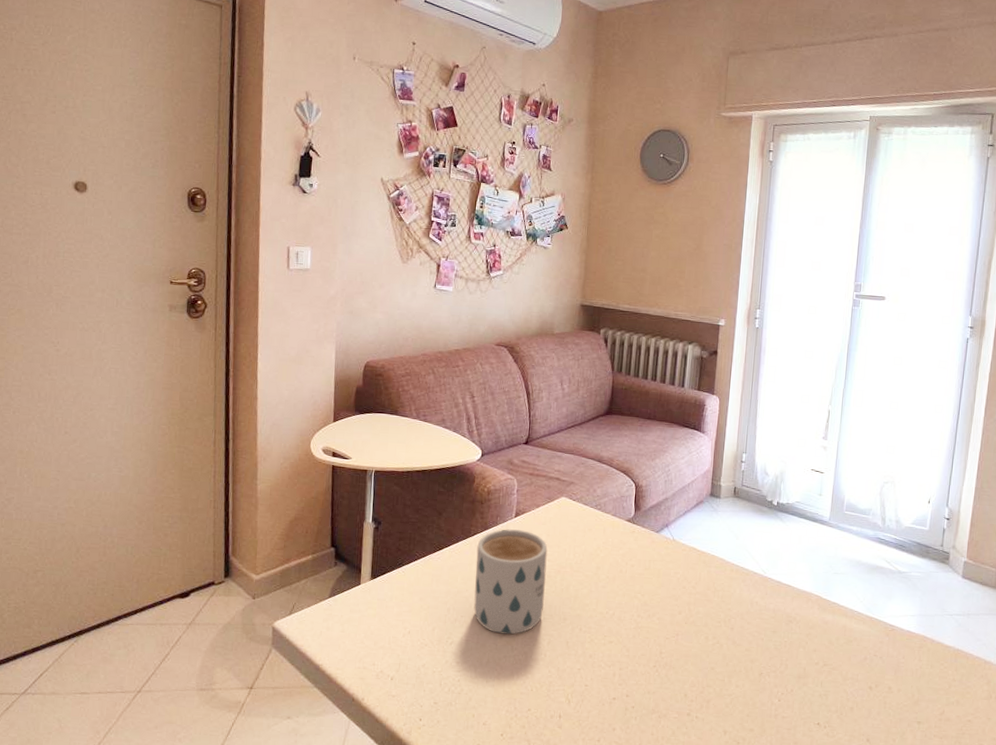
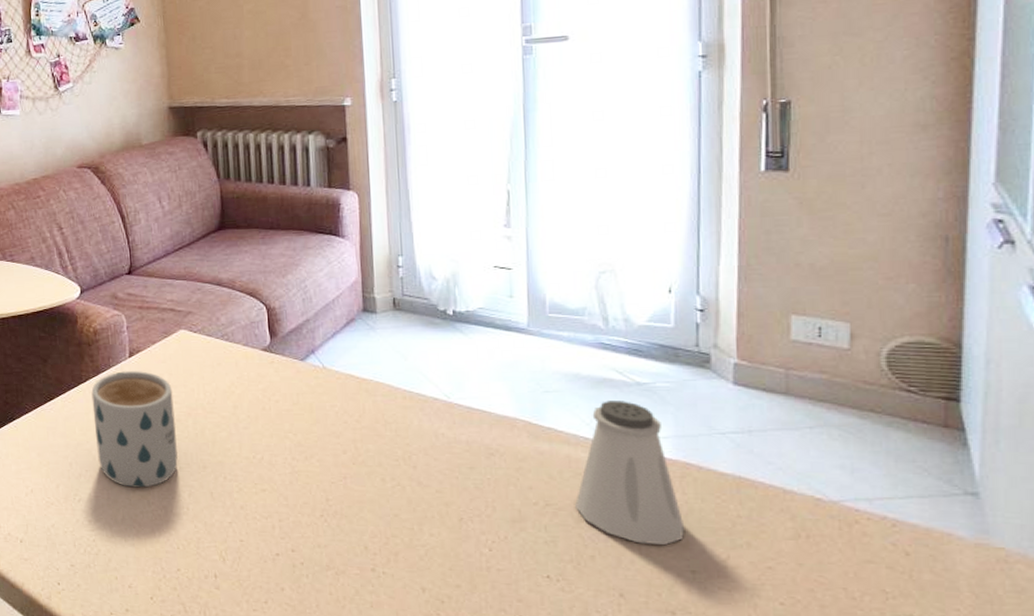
saltshaker: none [845,584,918,700] -> present [575,401,685,545]

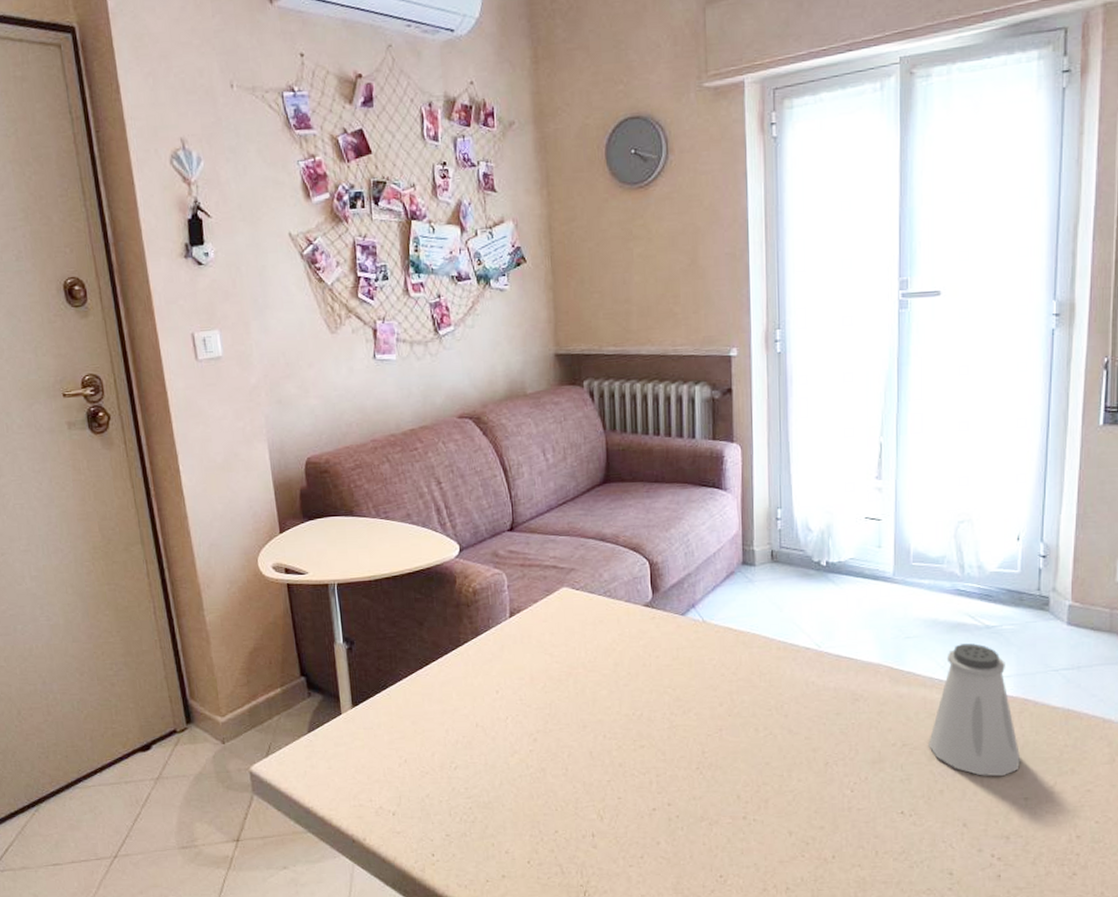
mug: present [91,371,178,488] -> none [469,631,558,752]

